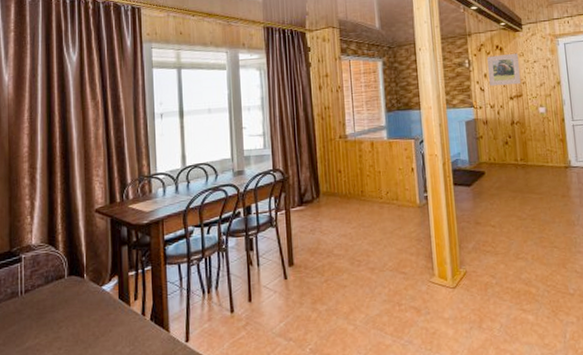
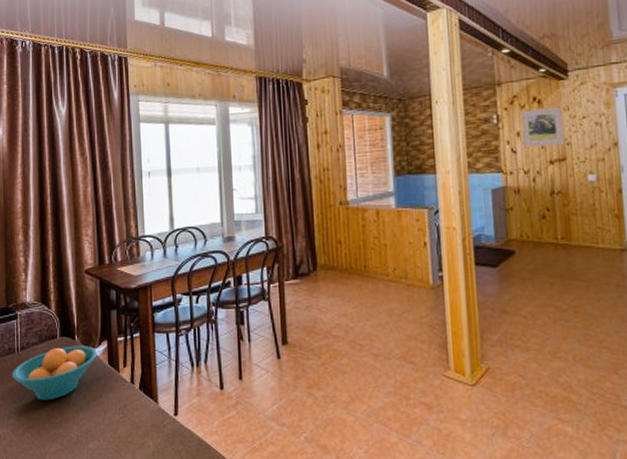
fruit bowl: none [14,283,108,342] -> present [11,346,98,401]

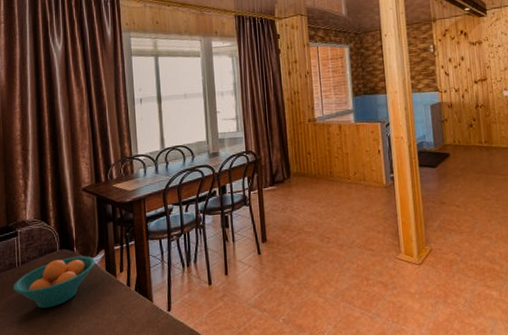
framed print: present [521,106,564,148] -> none [452,37,485,71]

